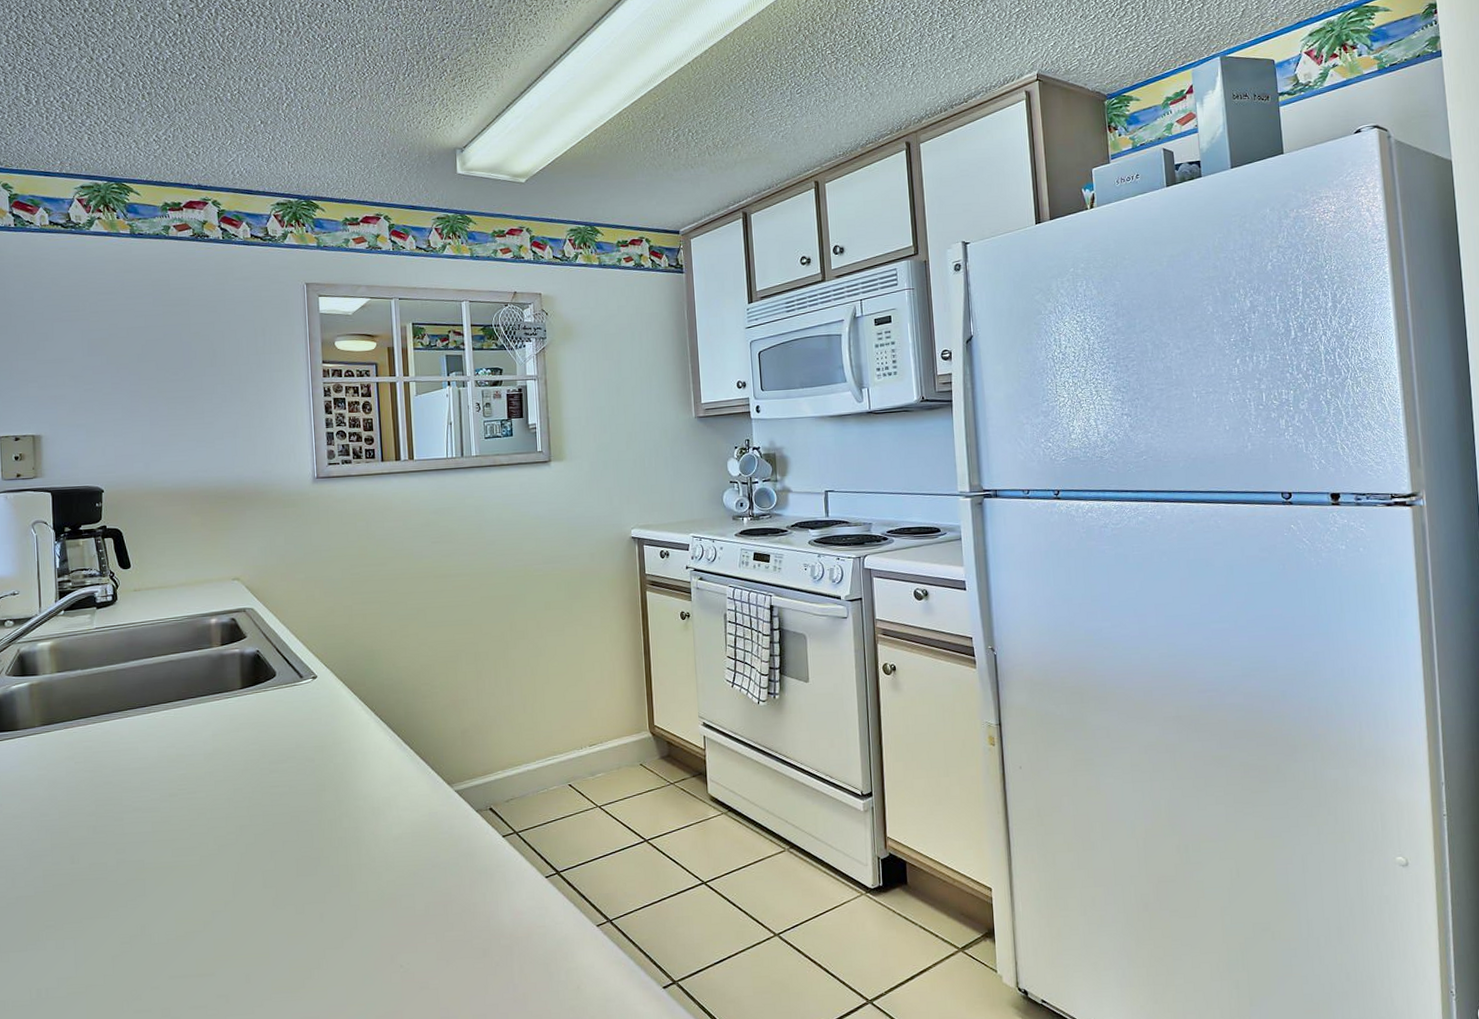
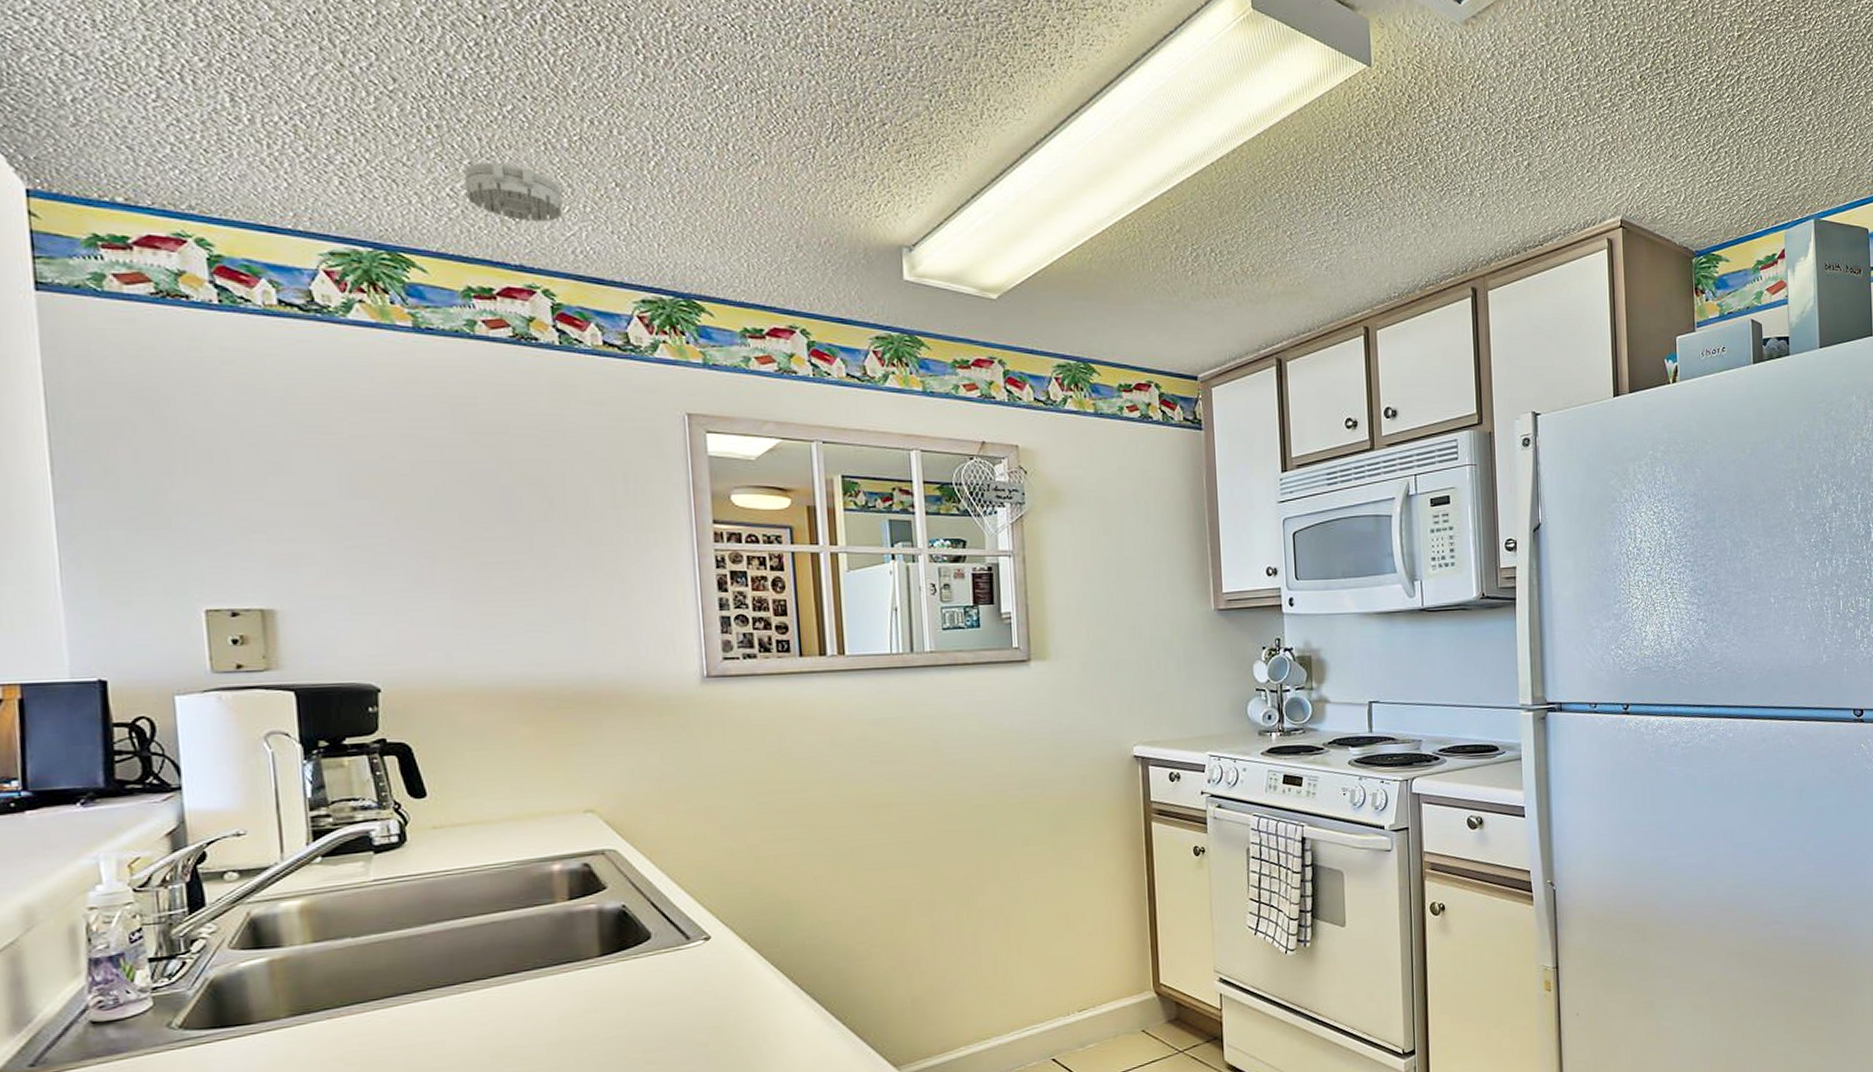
smoke detector: none [164,114,227,154] -> present [463,161,563,223]

